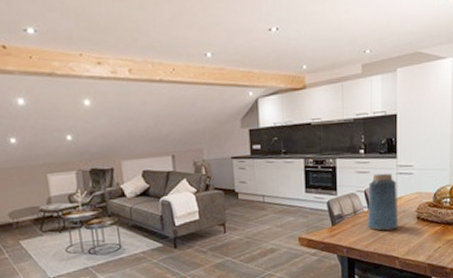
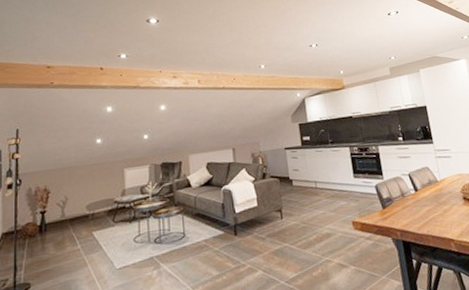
vase: present [367,173,399,231] -> none [411,157,447,213]

